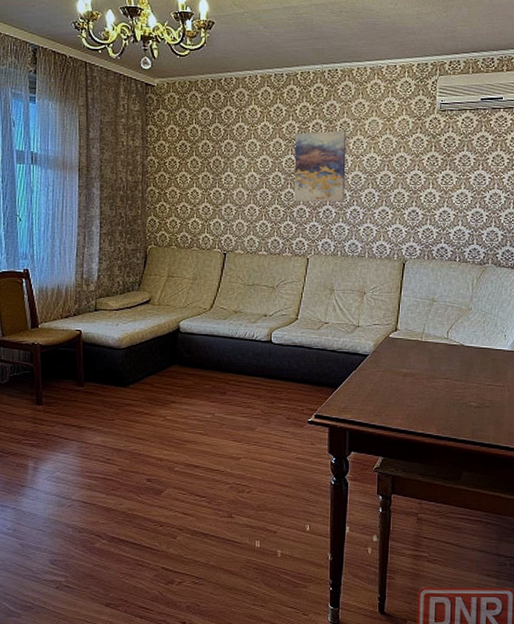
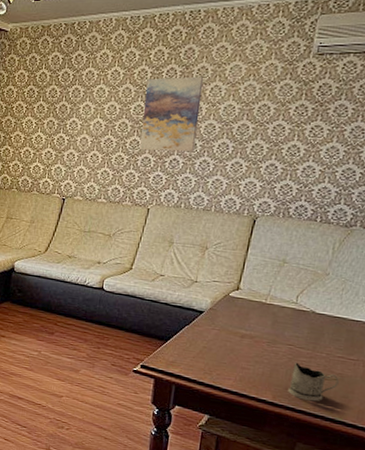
tea glass holder: none [449,394,491,430] -> present [288,362,339,402]

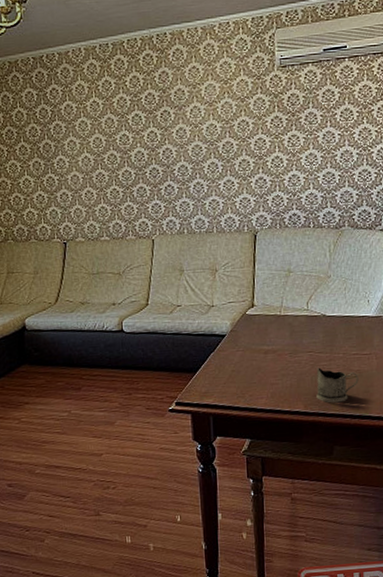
wall art: present [140,76,204,152] -> none [127,99,187,181]

